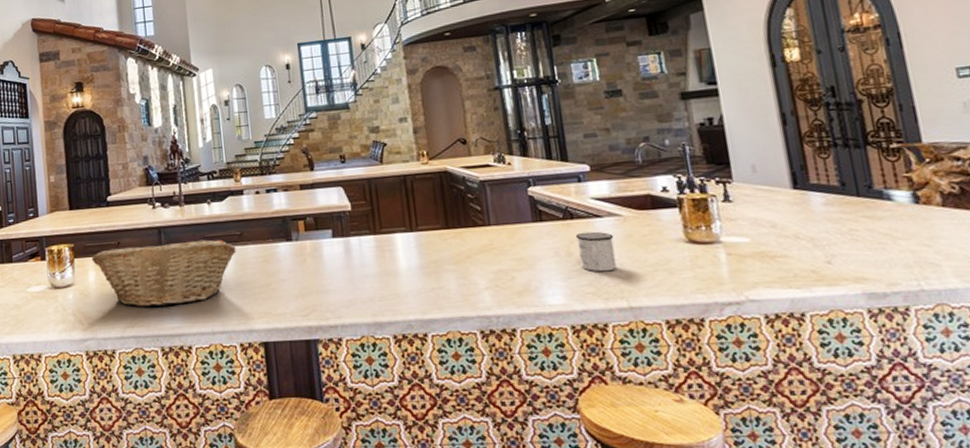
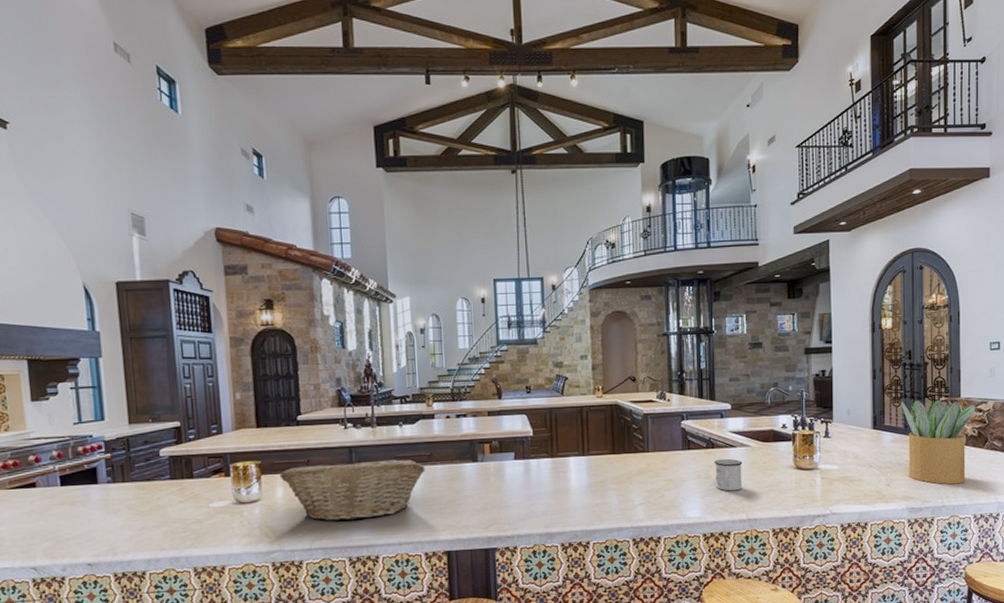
potted plant: none [829,146,952,261] -> present [901,399,975,485]

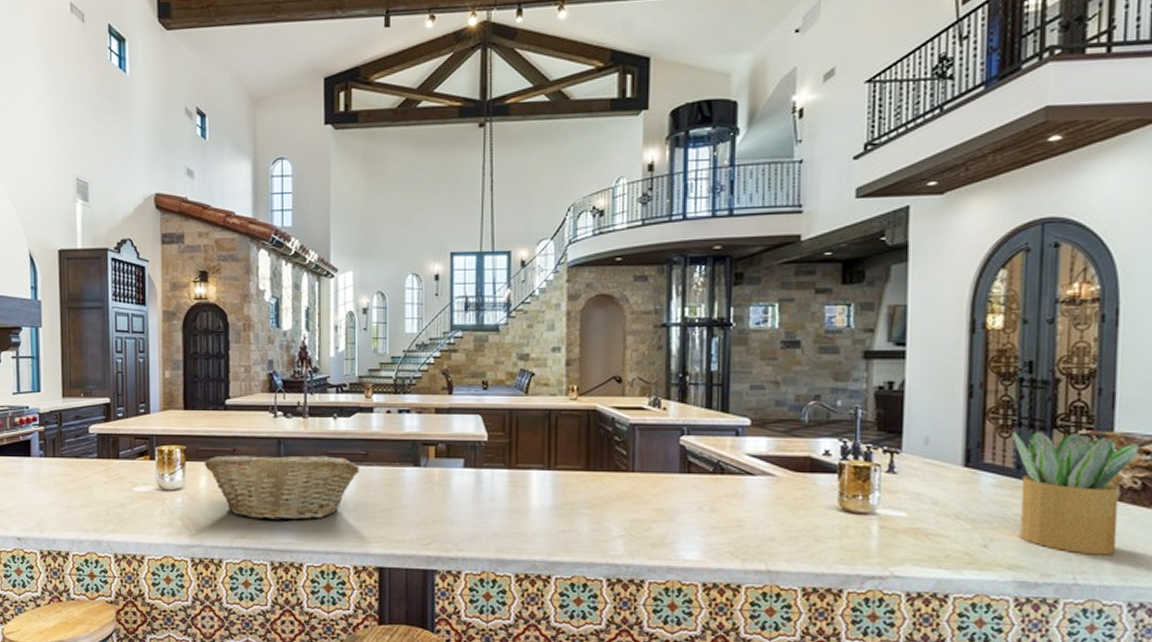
mug: present [714,458,743,491] -> none [722,489,764,532]

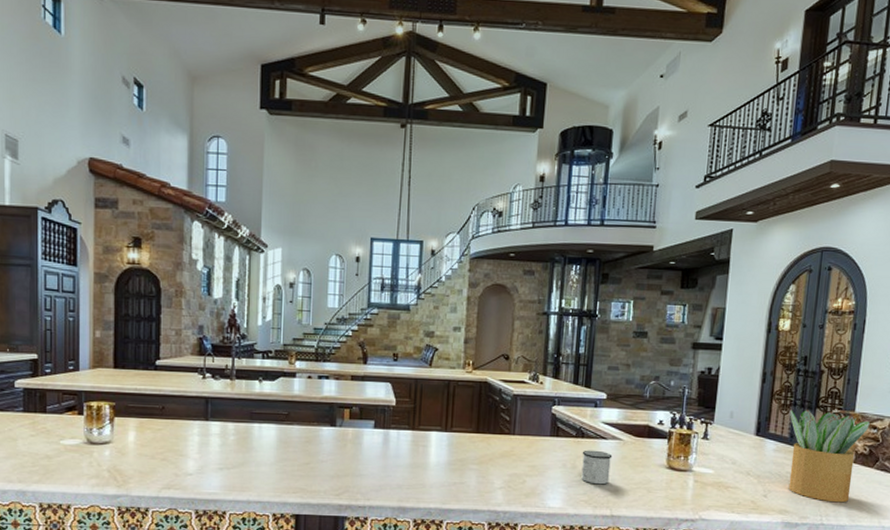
fruit basket: present [204,451,359,521] -> none [133,409,281,473]
mug: none [722,489,764,532] -> present [581,450,613,485]

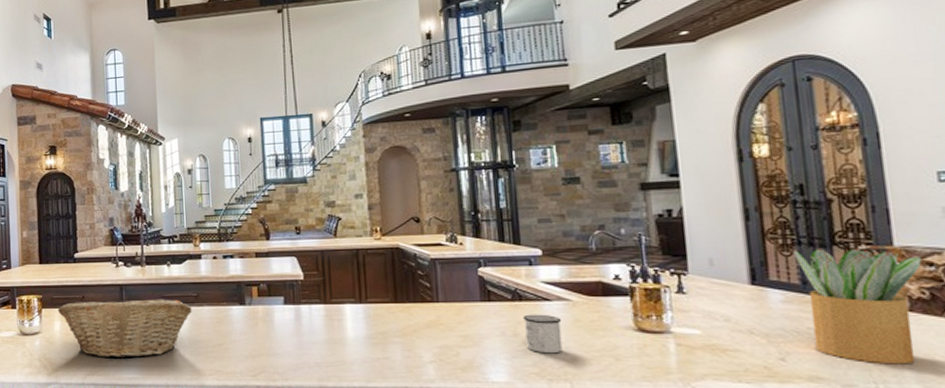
fruit basket: none [133,409,281,473] -> present [57,296,192,359]

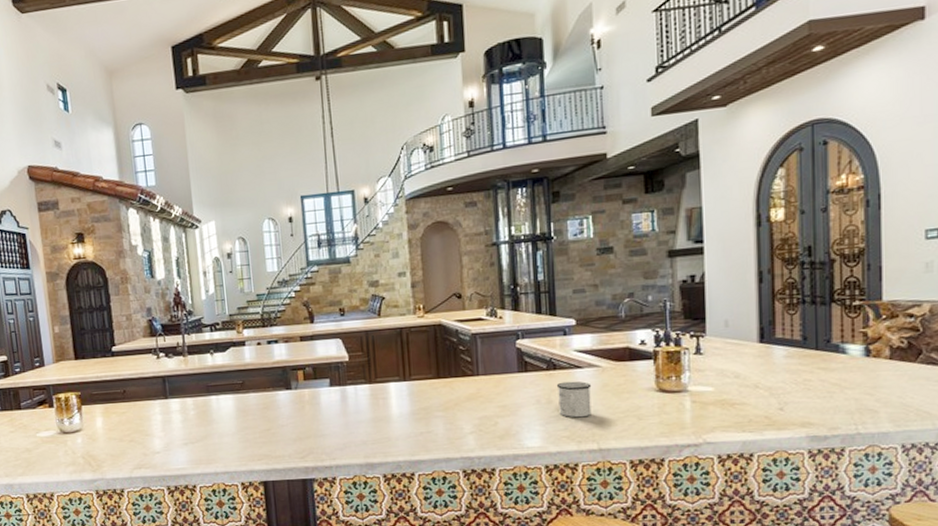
fruit basket: present [57,296,192,359] -> none [98,387,238,451]
potted plant: present [792,248,922,365] -> none [797,304,904,408]

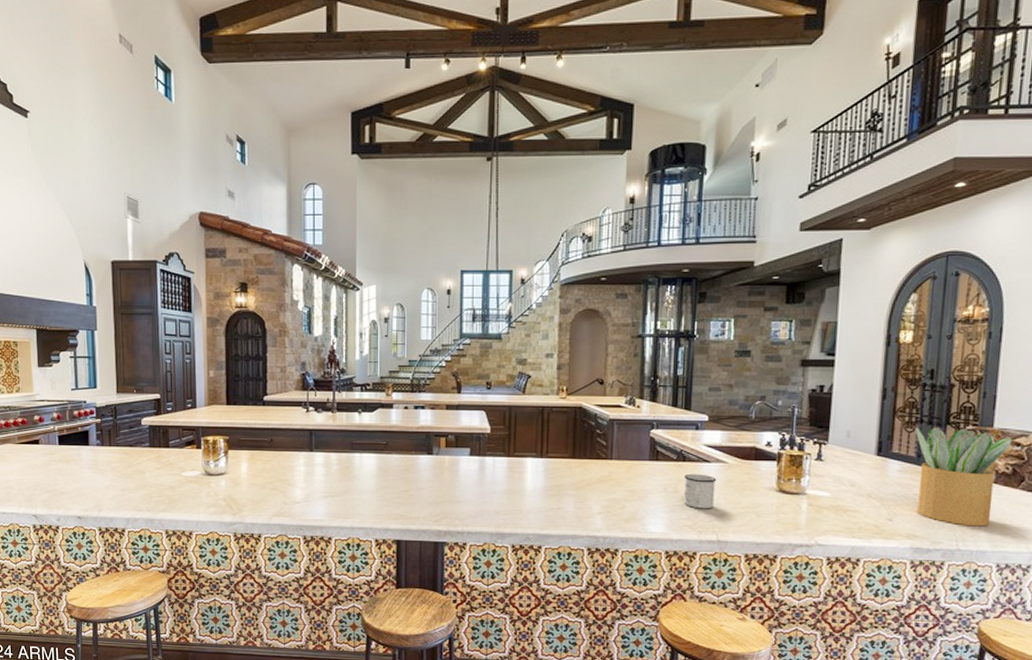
potted plant: none [797,304,904,408] -> present [915,427,1012,527]

